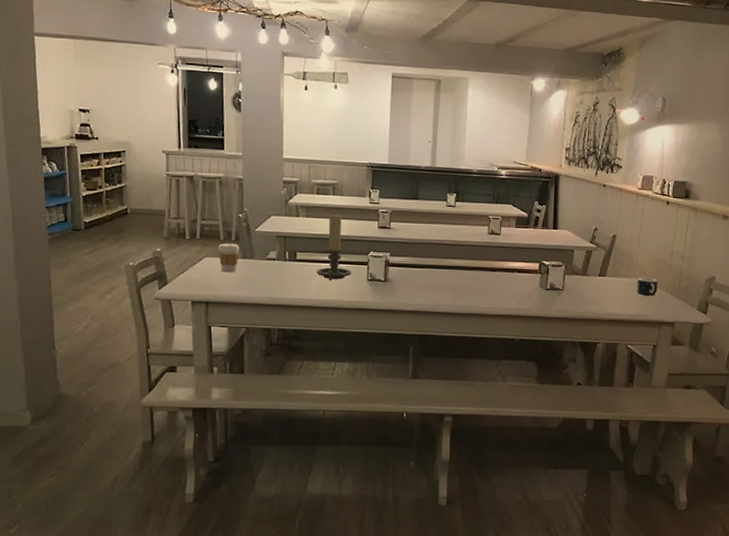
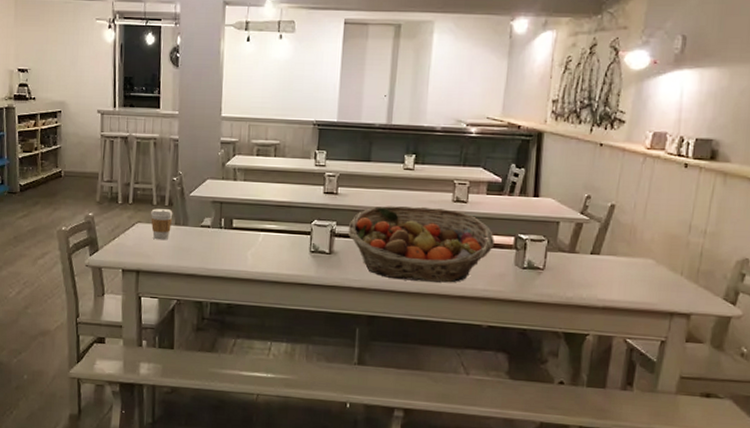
candle holder: present [316,213,351,281] -> none [254,177,292,252]
fruit basket: none [400,238,523,304] -> present [347,205,495,283]
mug: present [636,277,658,296] -> none [640,256,670,281]

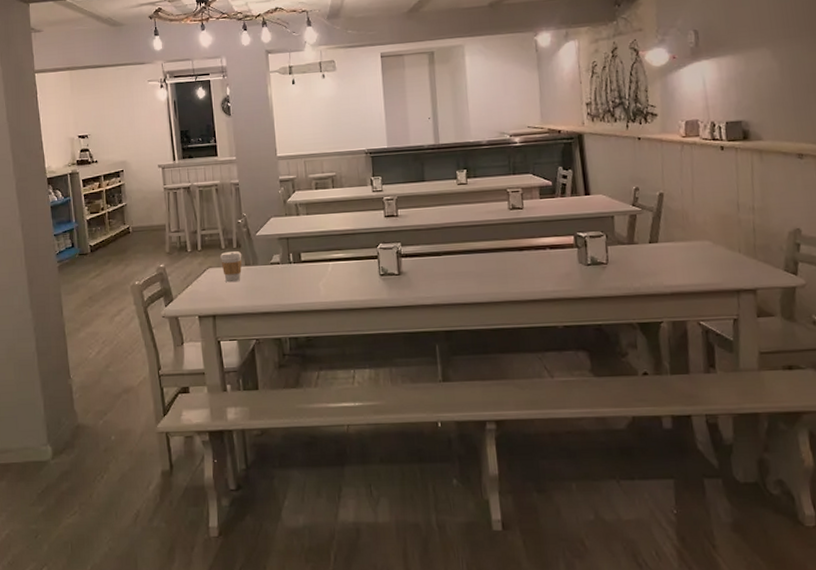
fruit basket: present [347,205,495,283] -> none [413,217,556,292]

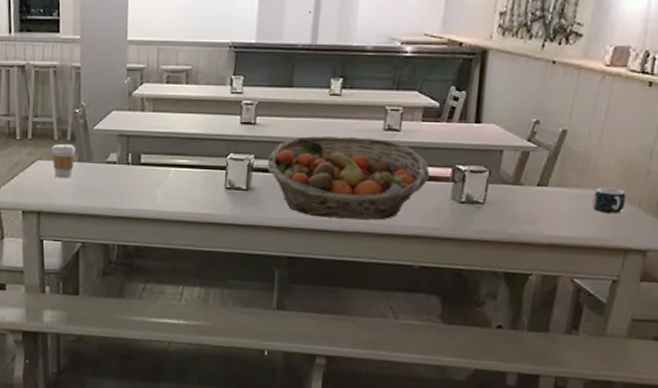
fruit basket: none [413,217,556,292] -> present [266,135,430,220]
mug: none [698,238,728,261] -> present [592,187,627,214]

